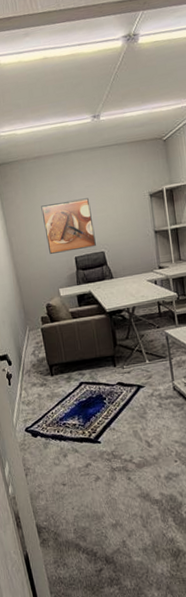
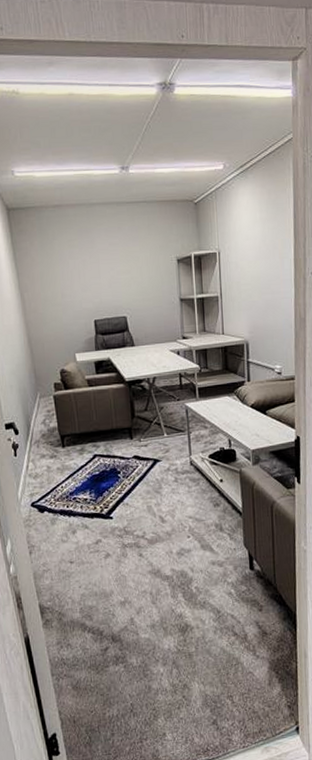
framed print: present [41,198,96,254] -> none [59,257,118,315]

